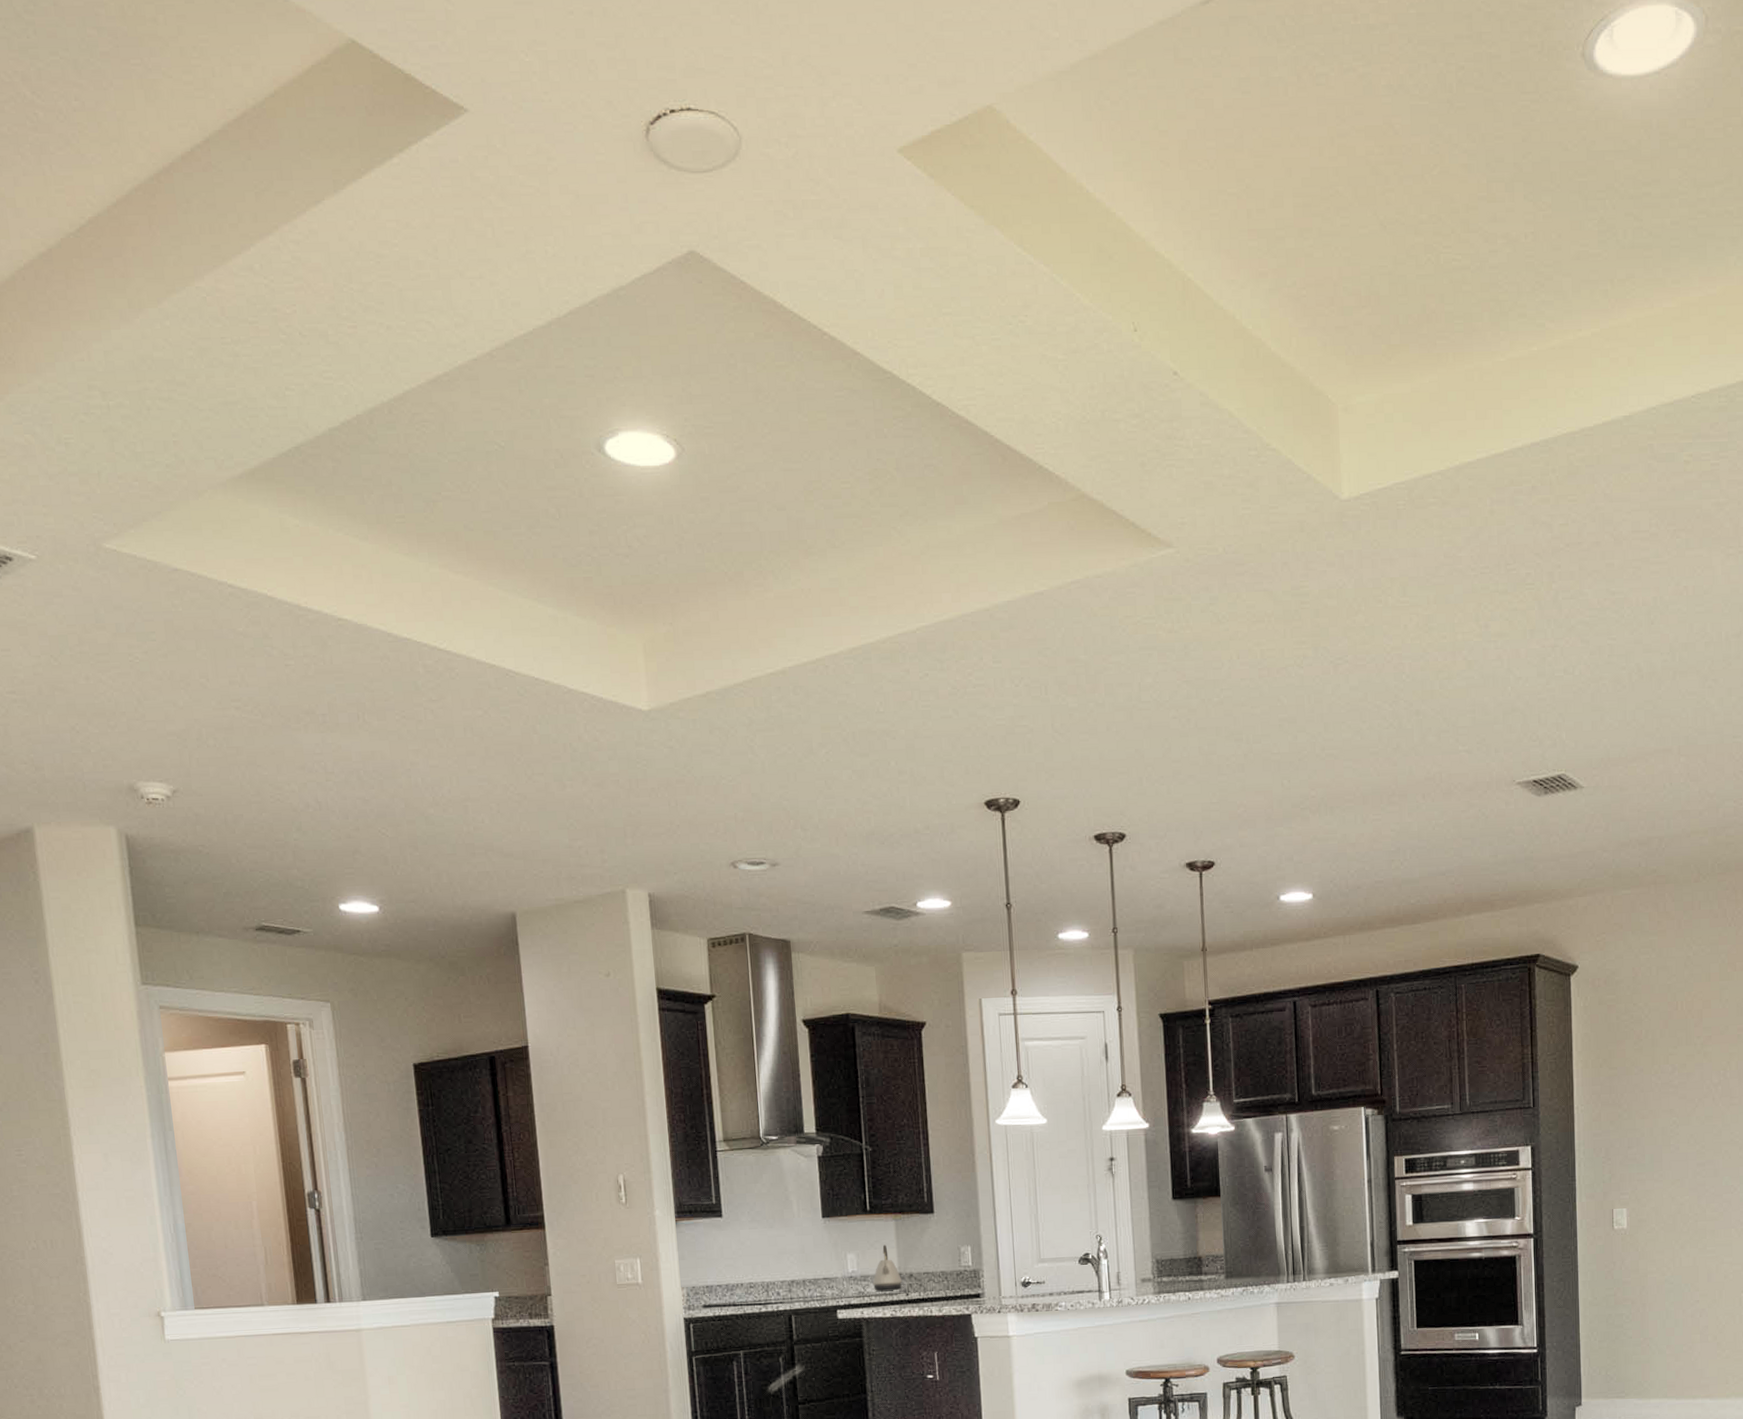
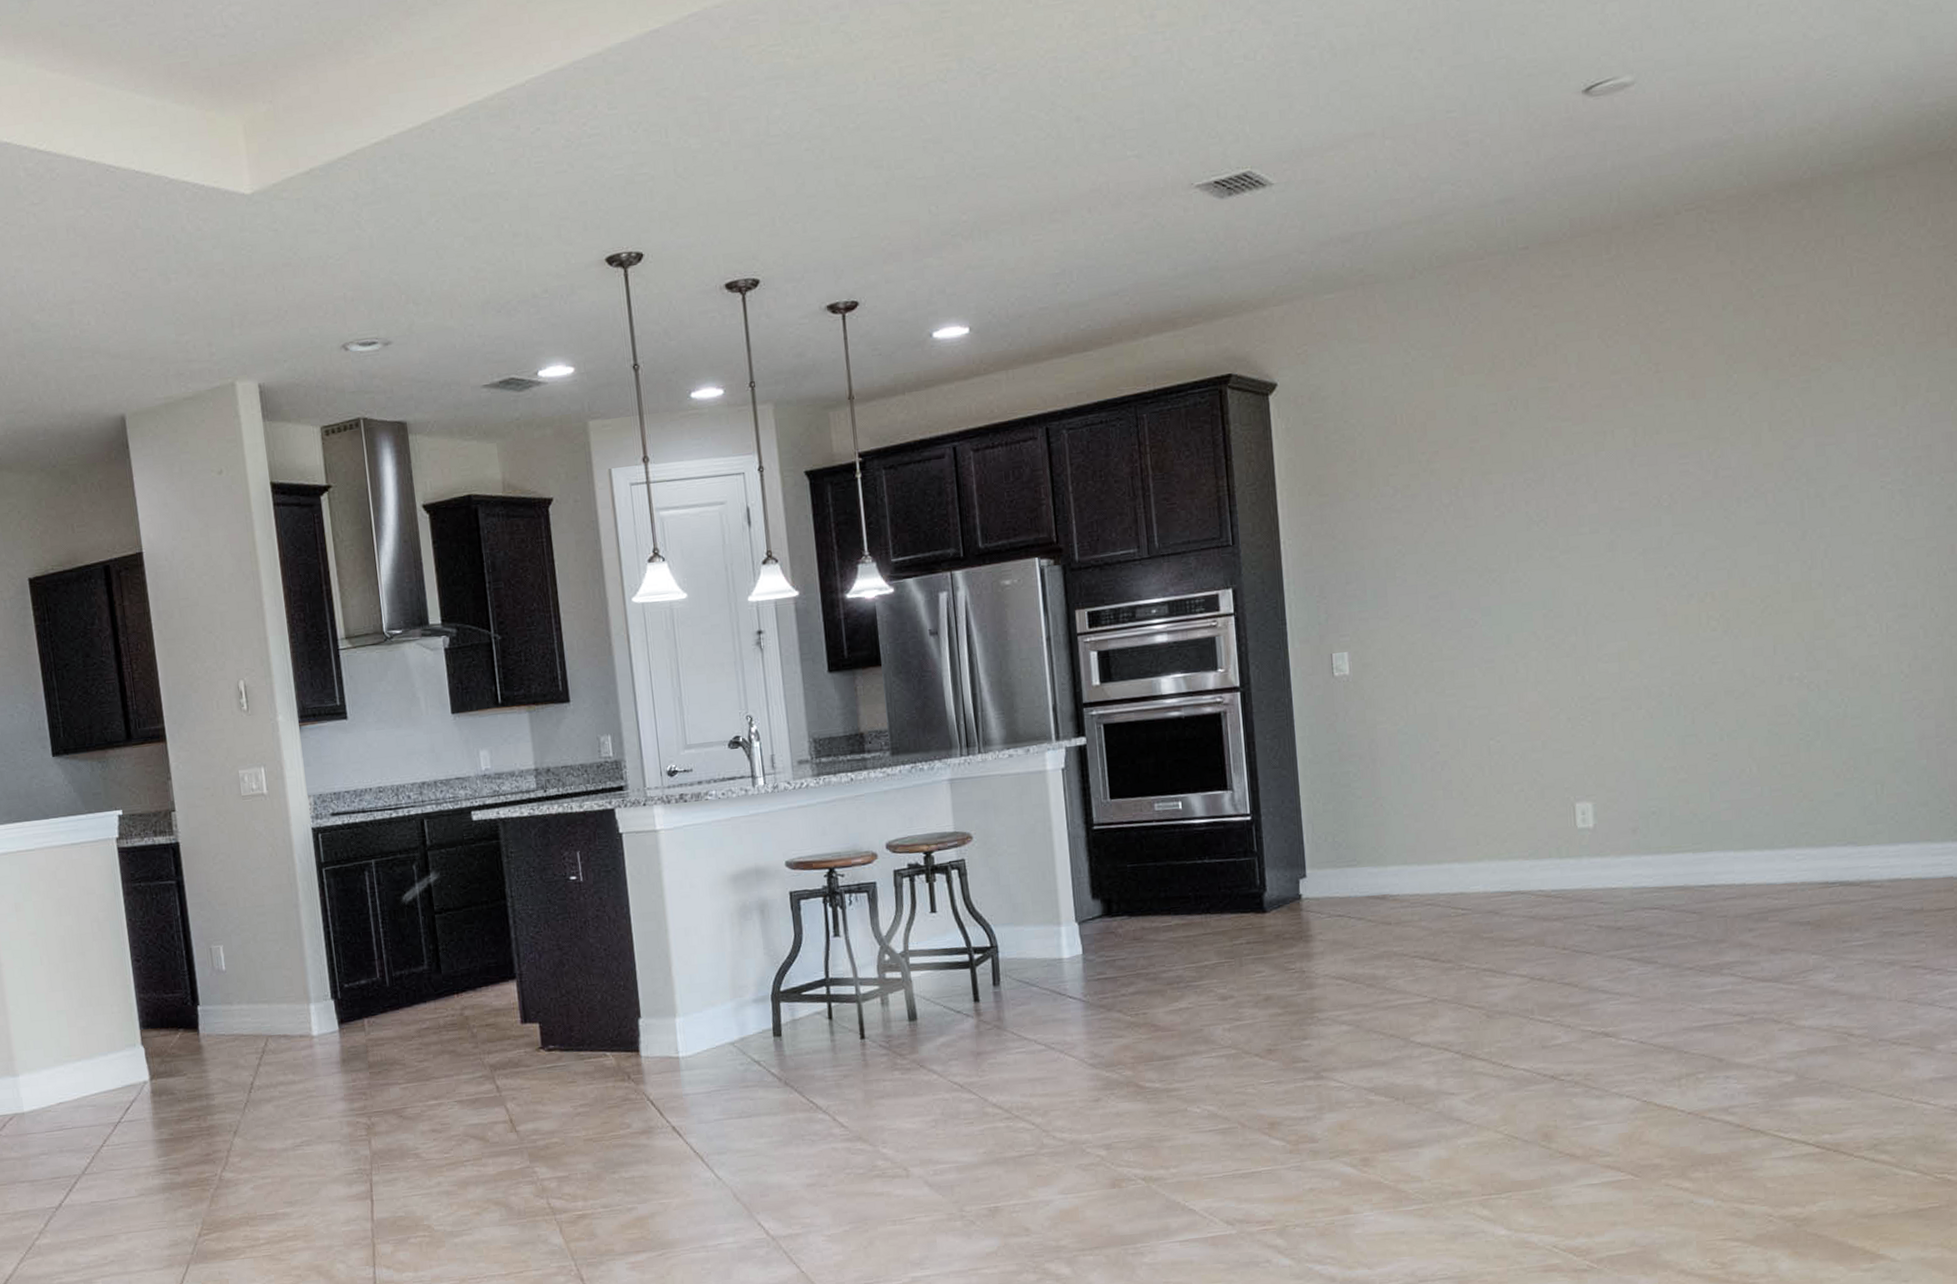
kettle: present [872,1245,903,1292] -> none [507,739,540,790]

